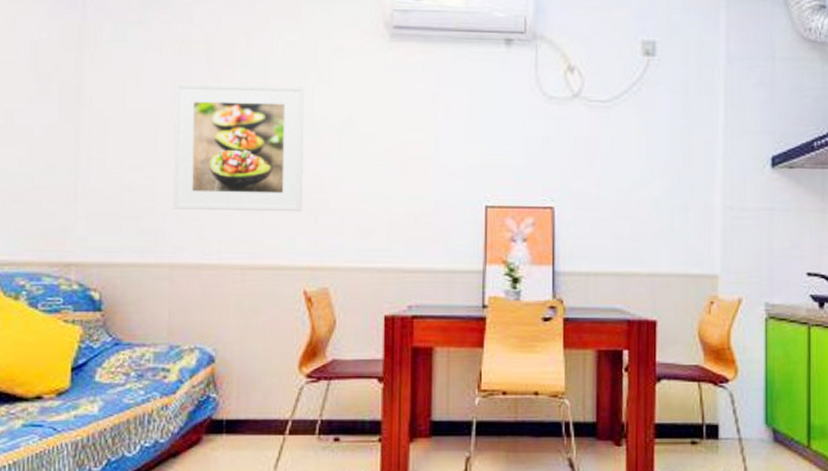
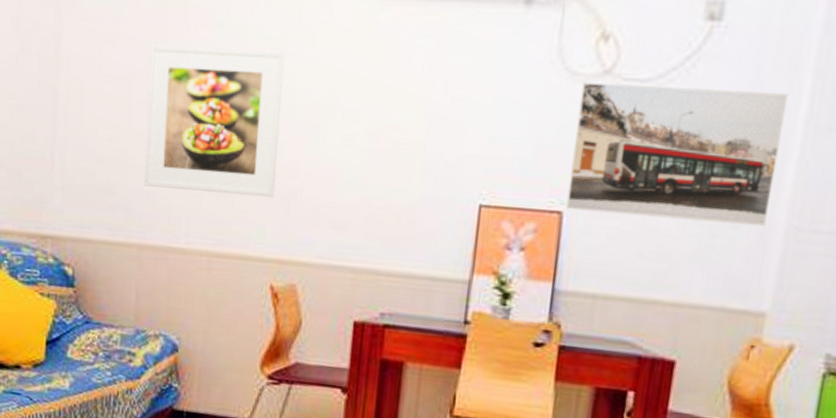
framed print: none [556,104,710,208] -> present [565,83,789,226]

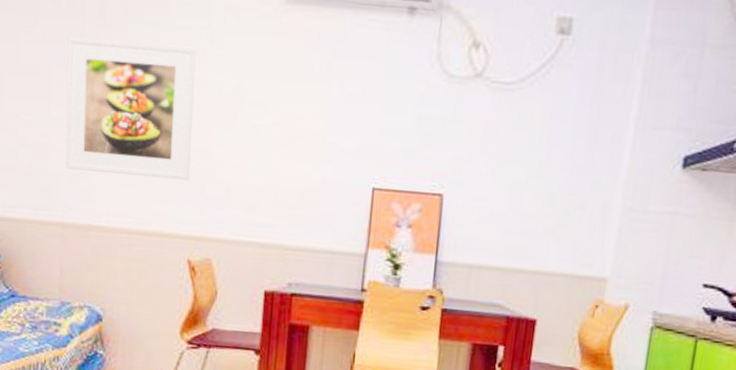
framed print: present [565,83,789,226] -> none [445,84,623,207]

